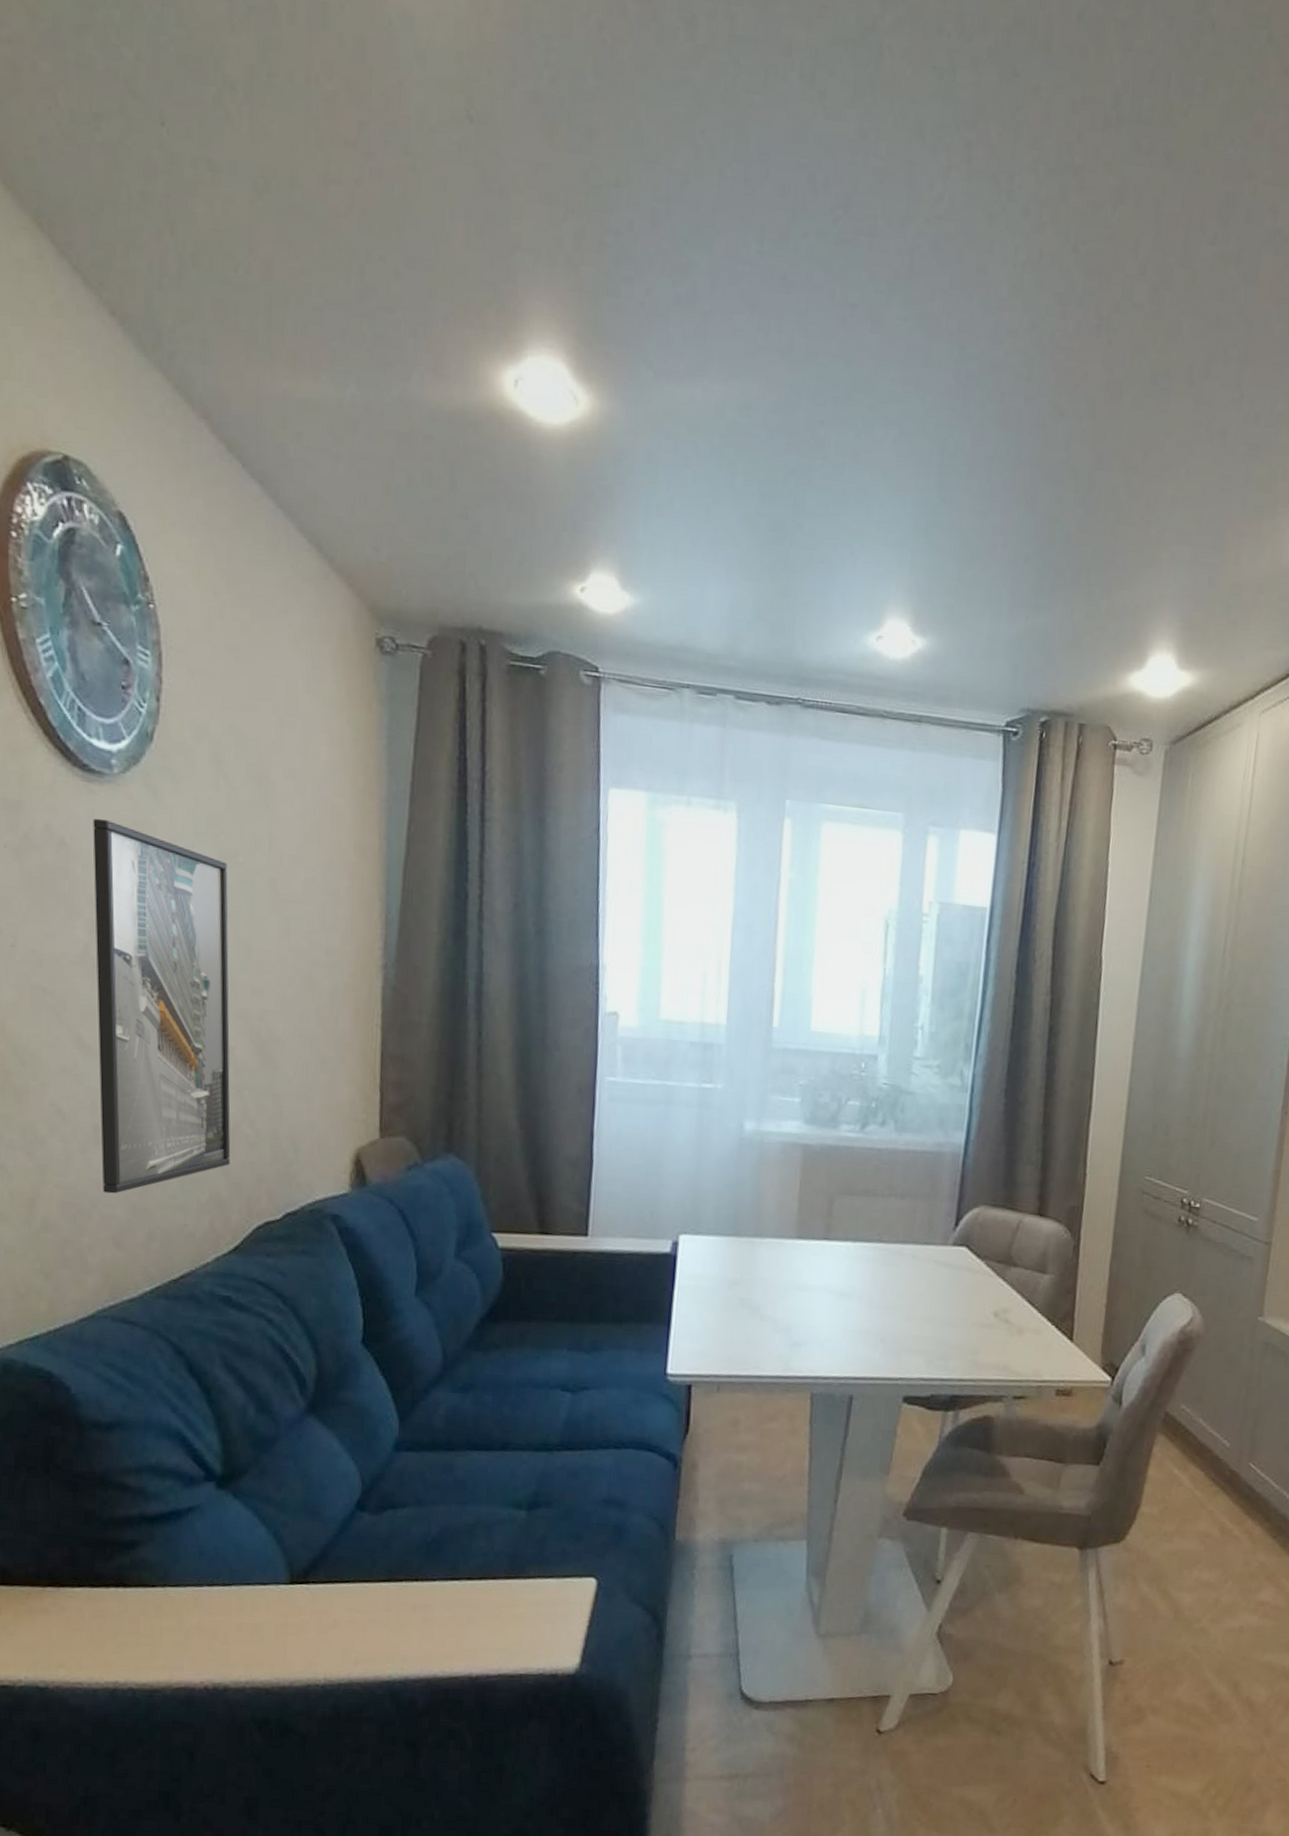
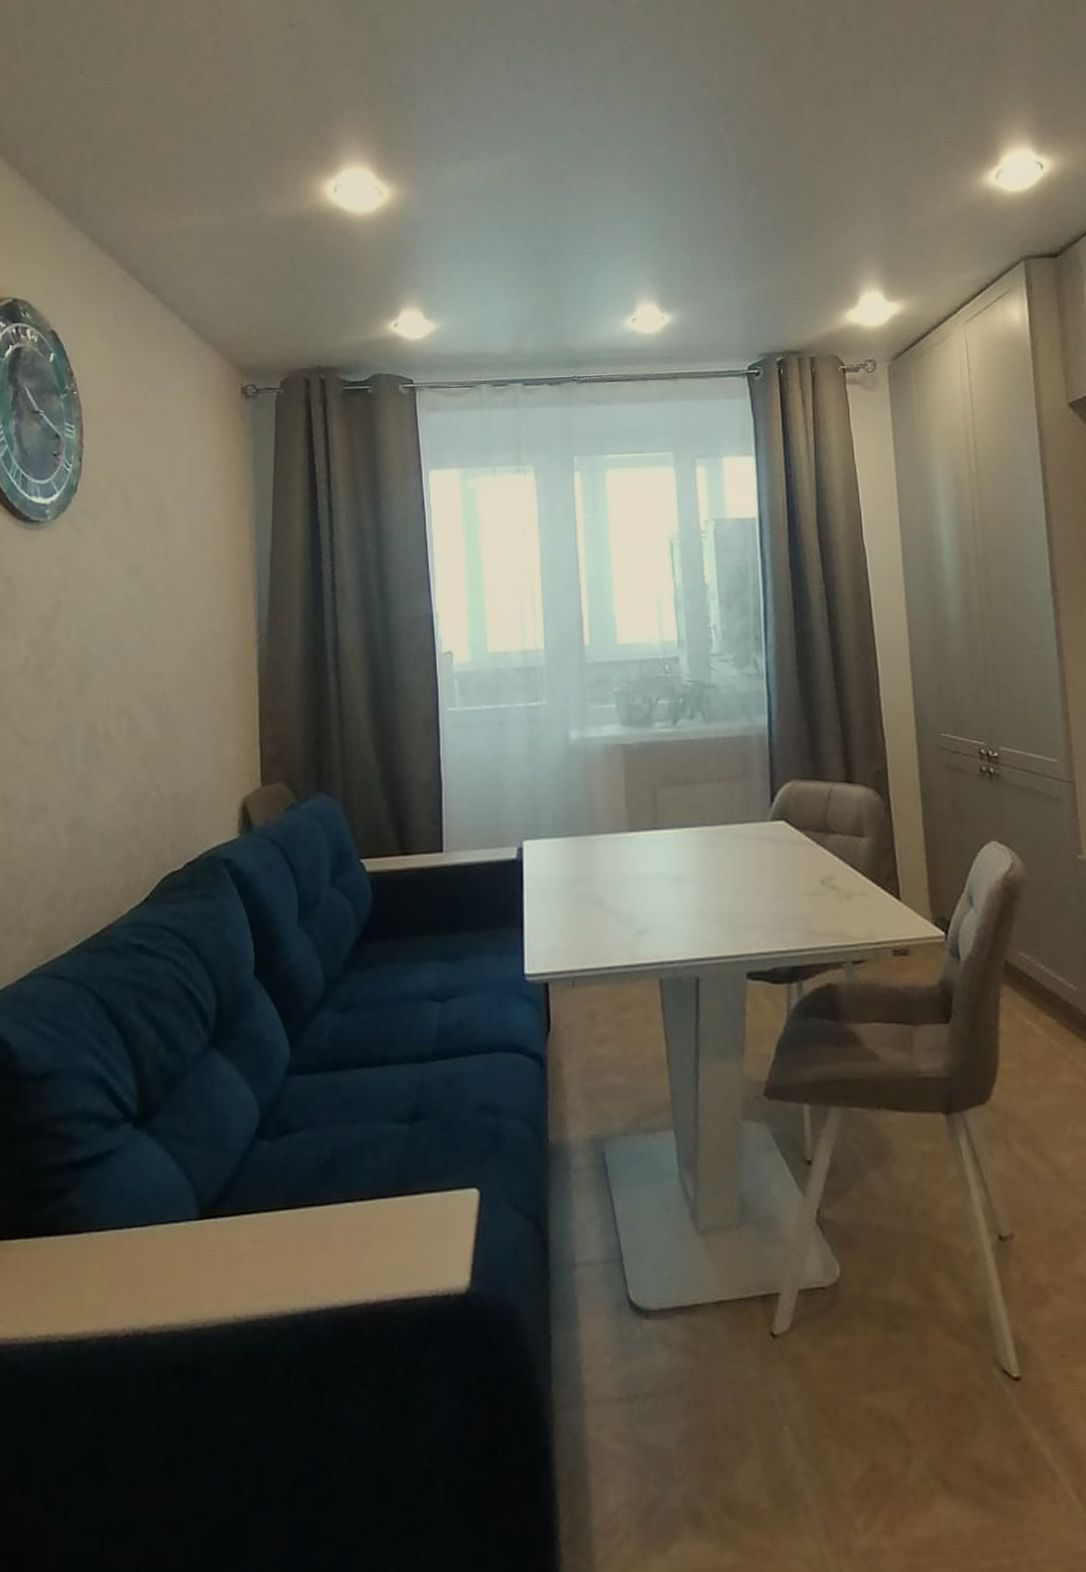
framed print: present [93,818,231,1194] -> none [32,556,141,864]

